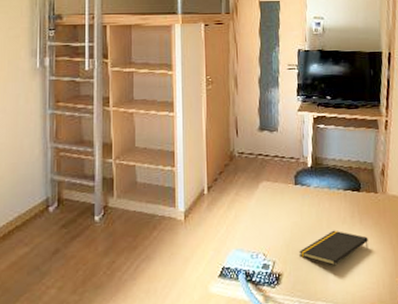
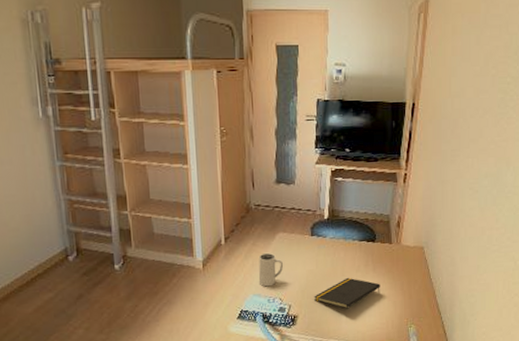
mug: none [241,203,267,241] -> present [258,252,284,287]

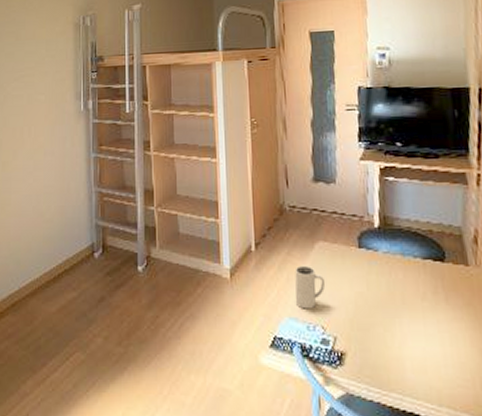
notepad: present [314,277,380,309] -> none [366,307,459,352]

